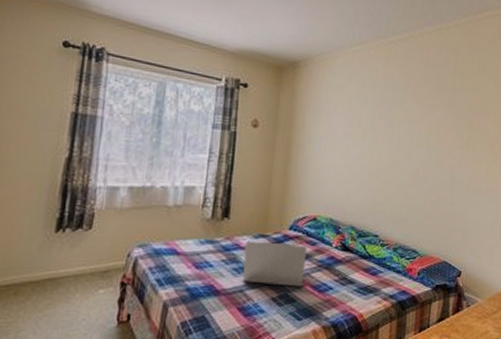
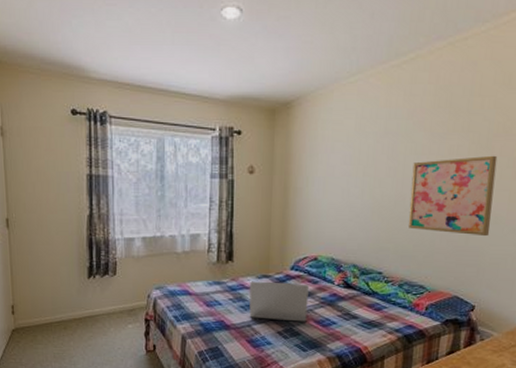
wall art: none [402,129,477,204] -> present [408,155,498,237]

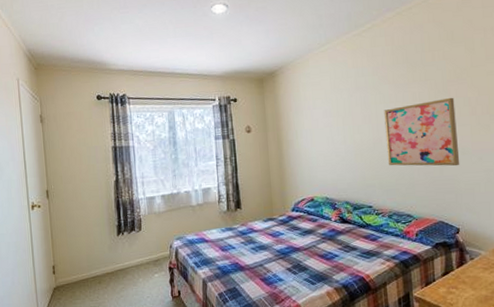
laptop: present [249,281,309,322] -> none [258,222,312,258]

